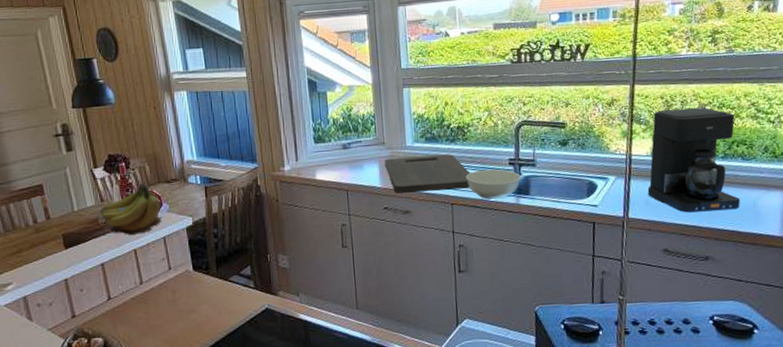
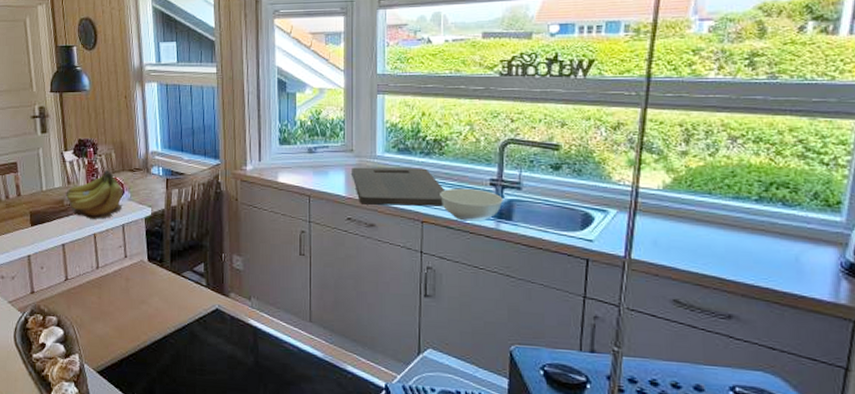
coffee maker: present [647,107,740,213] -> none [656,139,778,263]

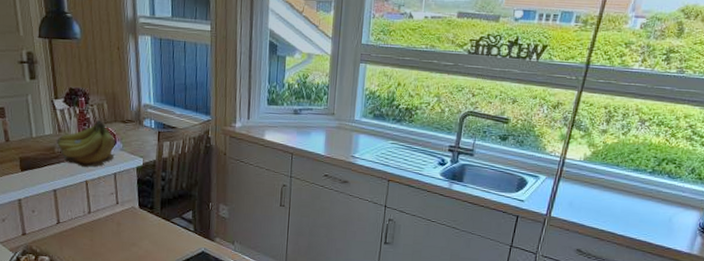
cutting board: present [352,167,446,207] -> none [331,129,411,168]
bowl: present [440,188,503,223] -> none [406,152,458,183]

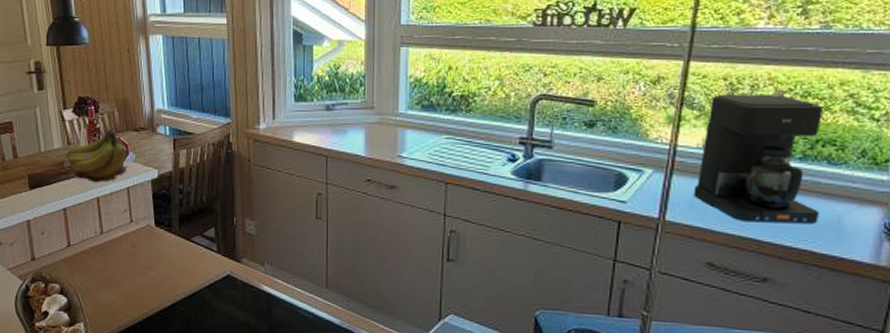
coffee maker: none [573,120,671,223] -> present [693,94,824,224]

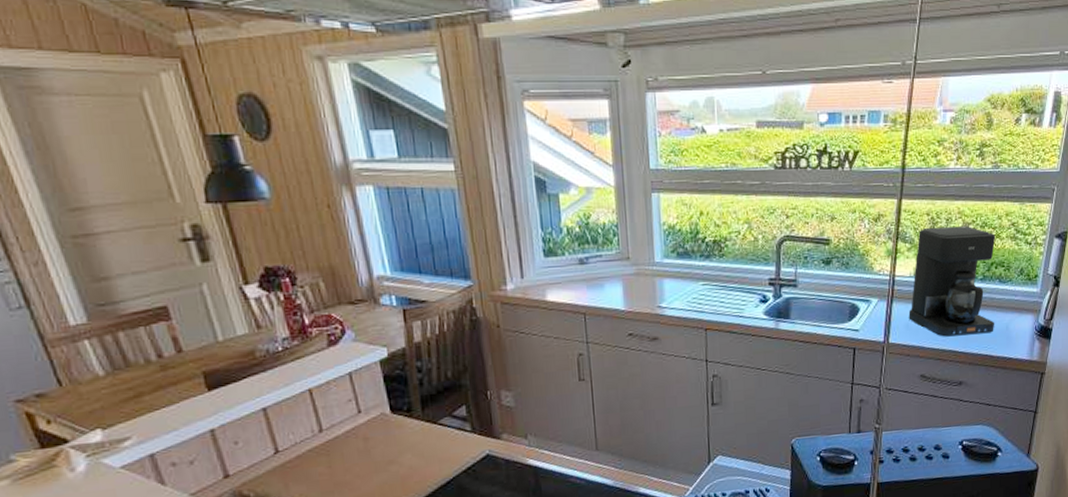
fruit: present [66,130,128,182] -> none [256,305,346,371]

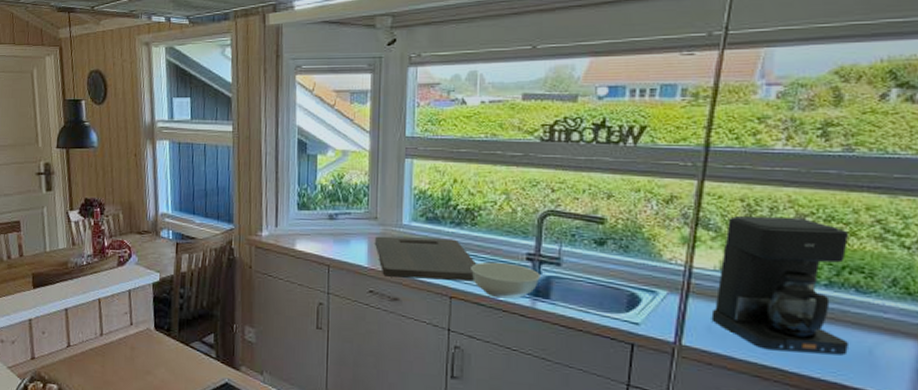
cutting board: none [629,272,727,317] -> present [375,236,477,282]
bowl: none [722,289,781,325] -> present [471,261,540,300]

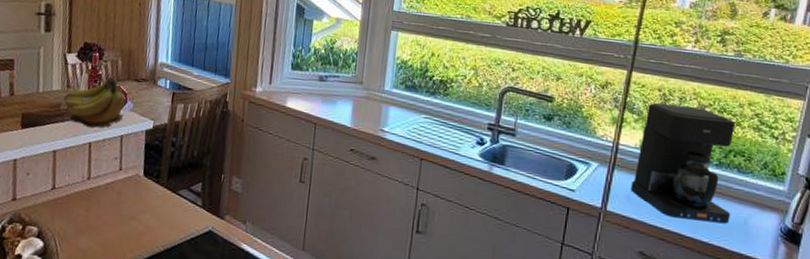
fruit: none [70,232,131,283] -> present [63,77,126,128]
cutting board: present [375,236,477,282] -> none [359,99,446,146]
bowl: present [471,261,540,300] -> none [440,129,498,164]

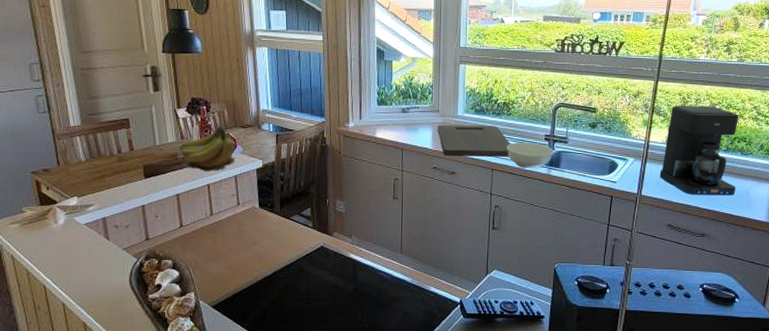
cutting board: none [359,99,446,146] -> present [438,125,511,157]
bowl: none [440,129,498,164] -> present [507,142,554,170]

